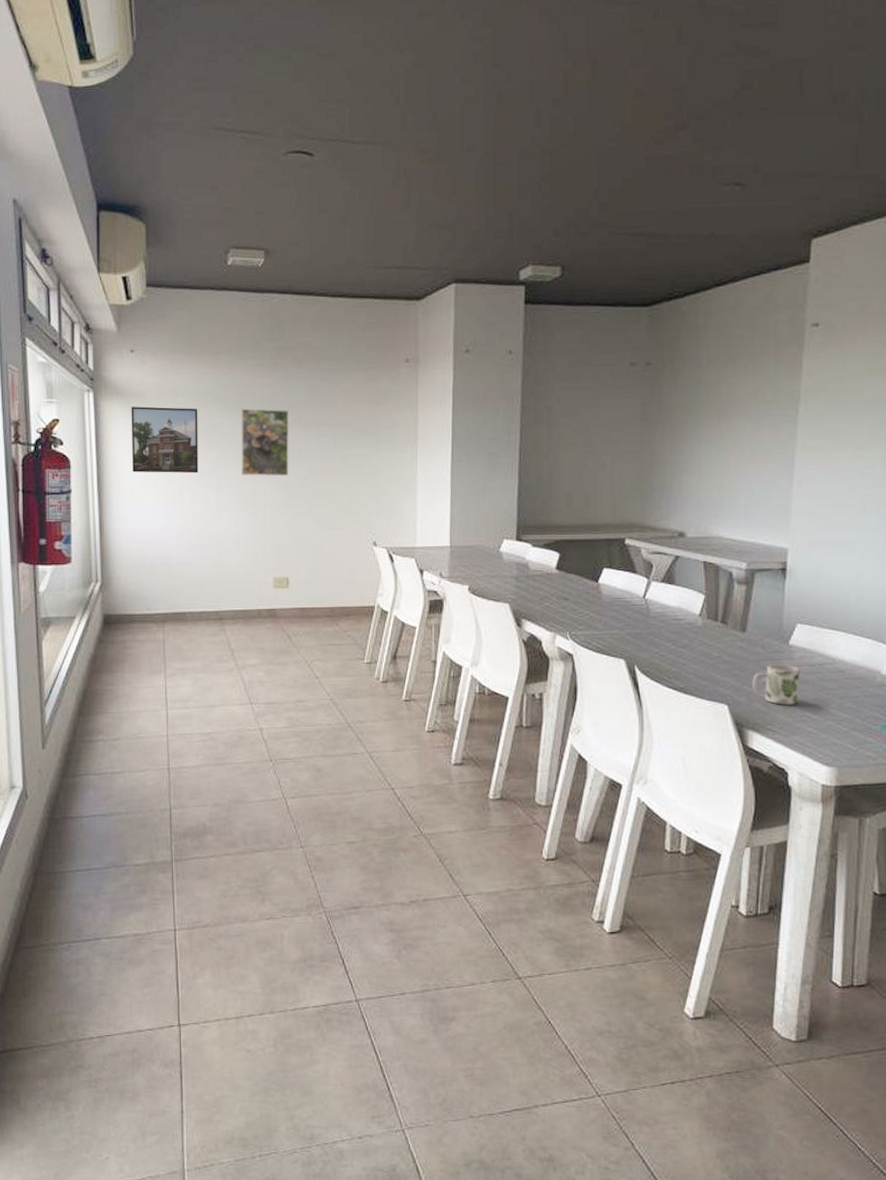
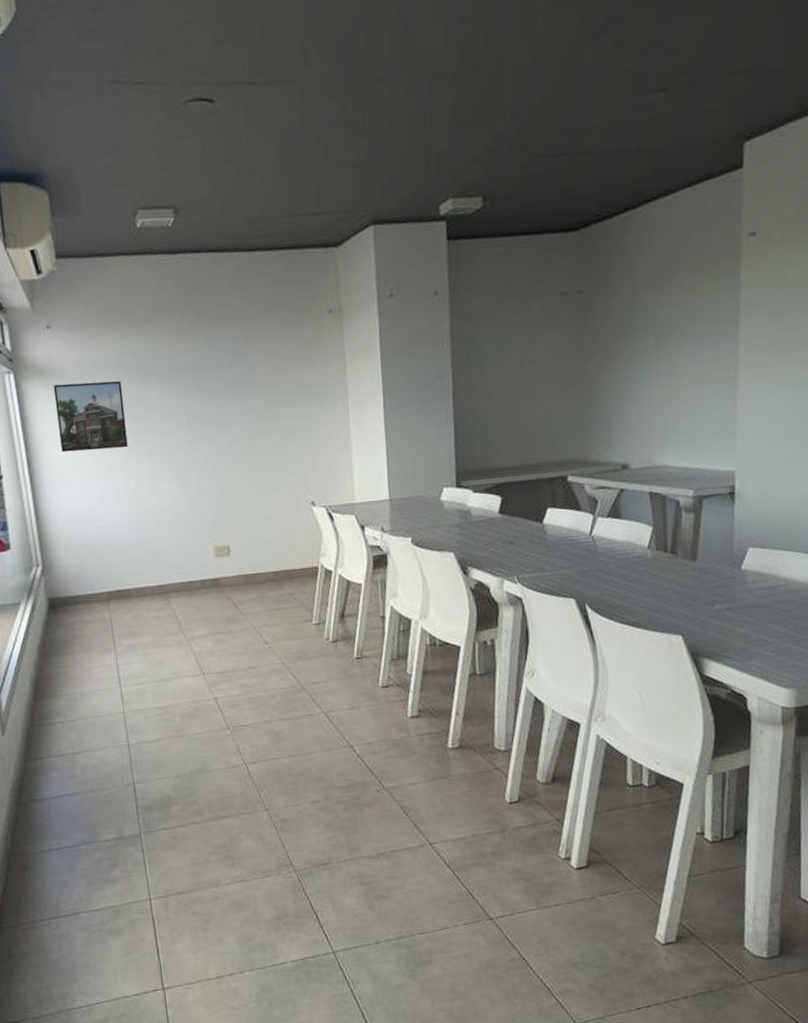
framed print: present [240,408,290,477] -> none [165,374,220,446]
mug: present [751,664,800,705] -> none [705,589,755,631]

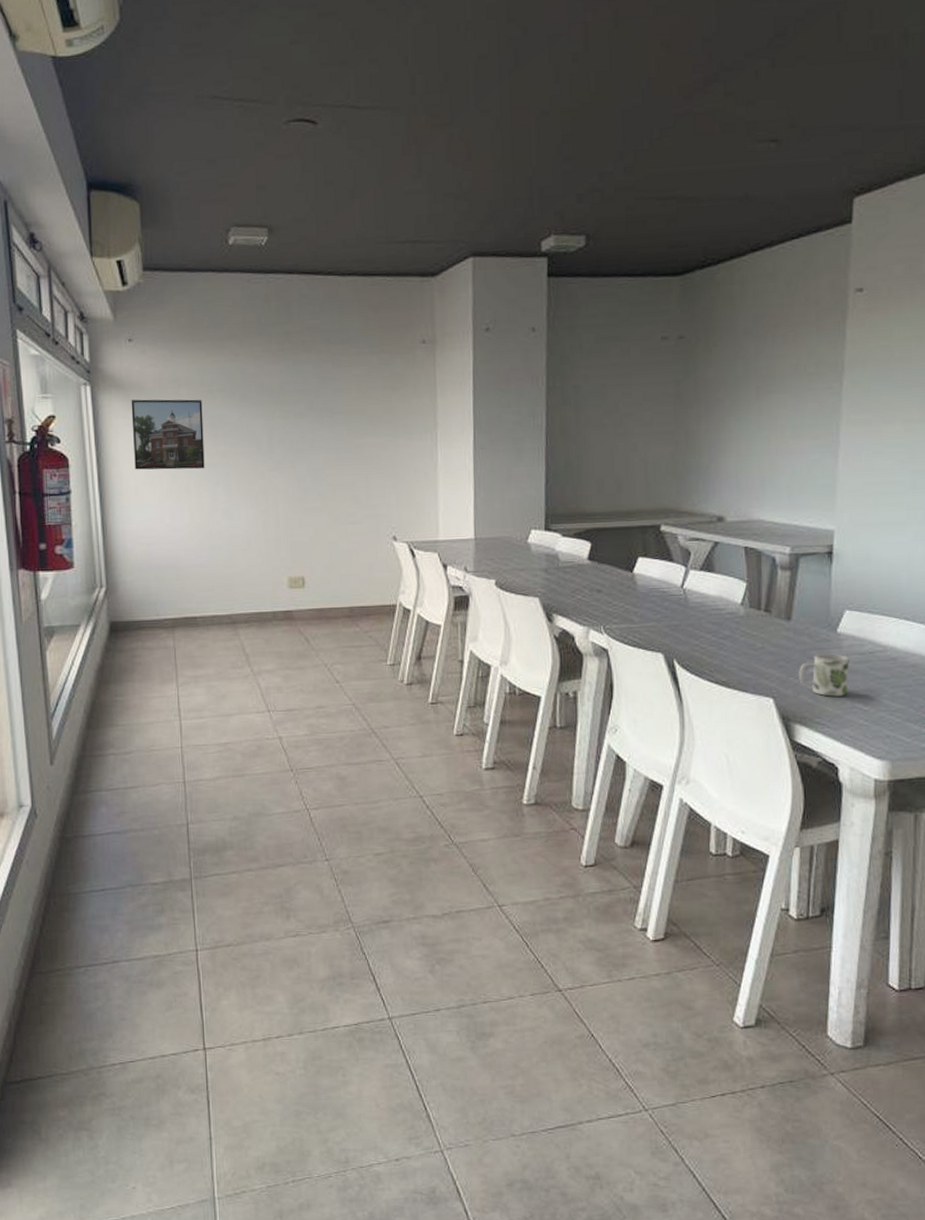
mug: none [705,589,755,631] -> present [798,653,850,697]

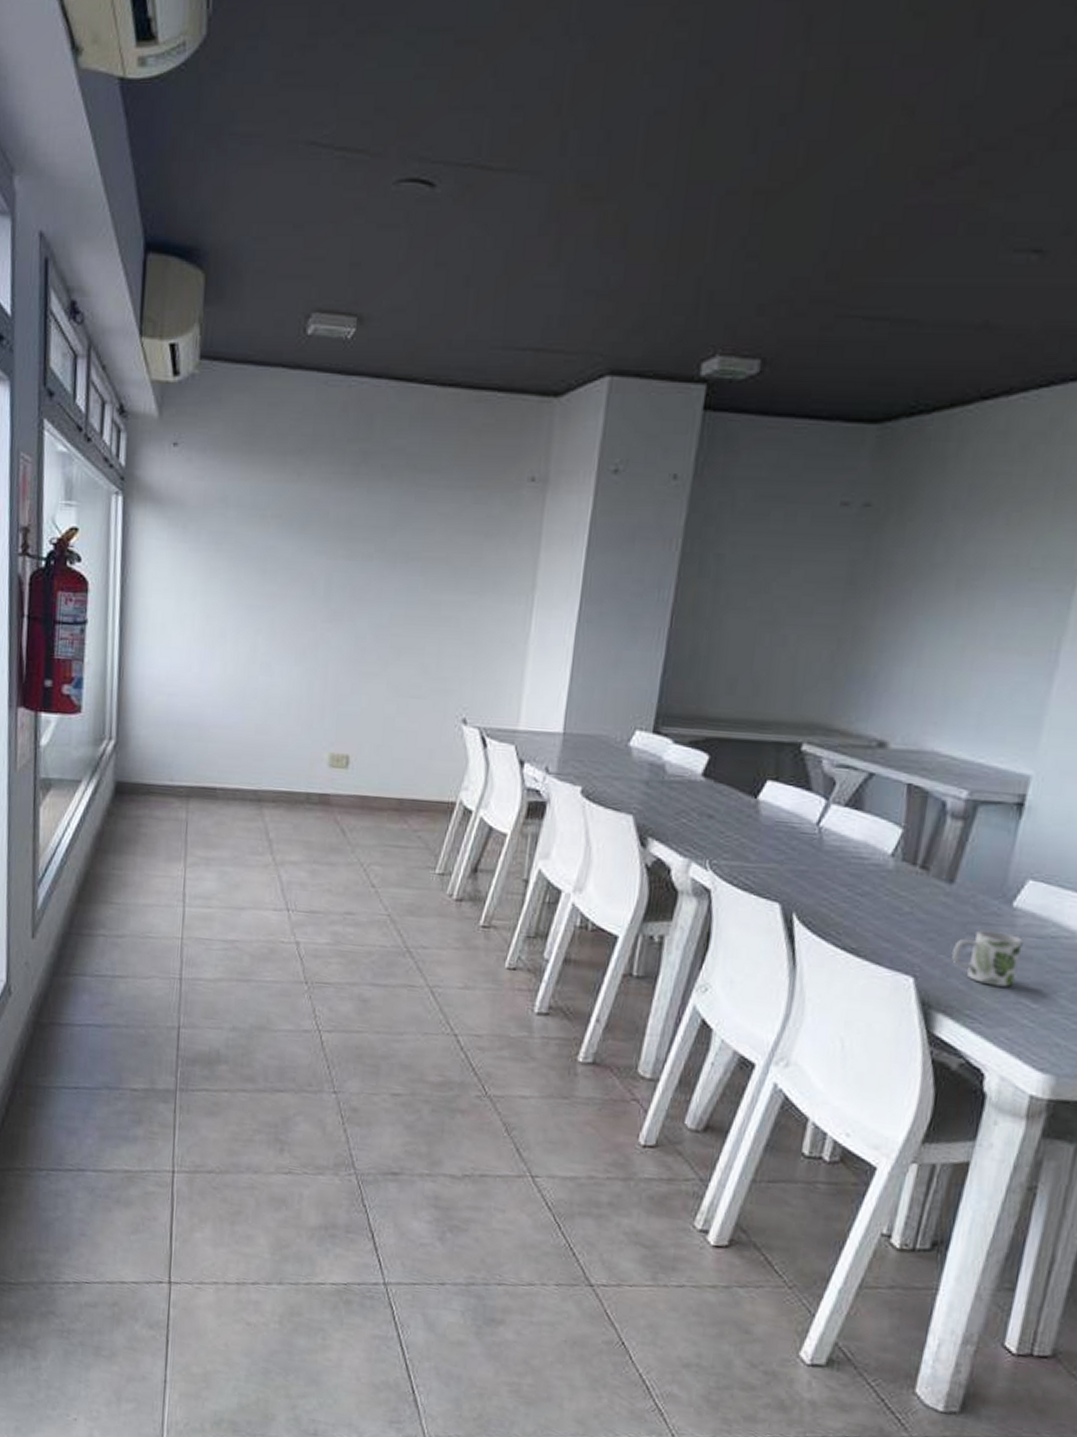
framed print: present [131,399,205,470] -> none [164,518,253,611]

